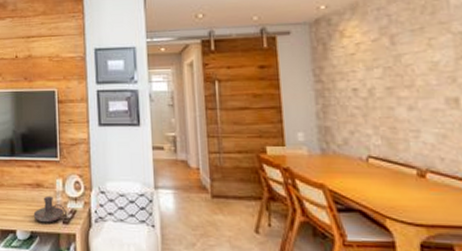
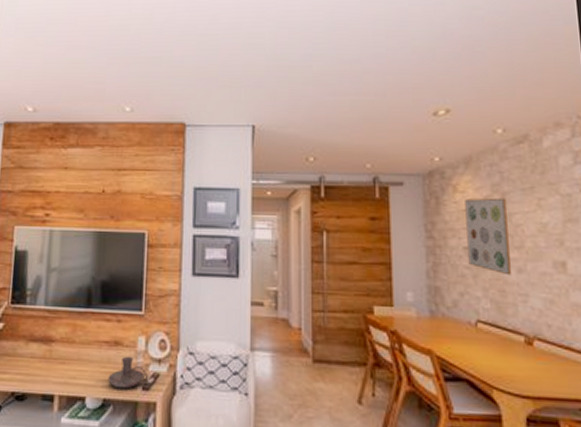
wall art: none [352,39,403,113] -> present [465,197,513,276]

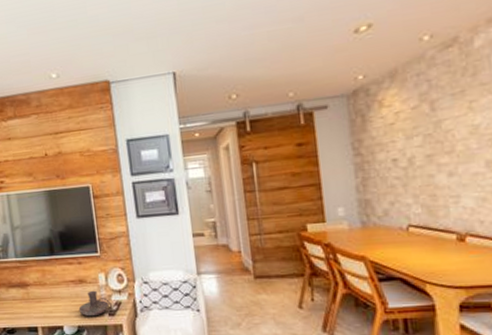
wall art: present [465,197,513,276] -> none [392,105,443,181]

